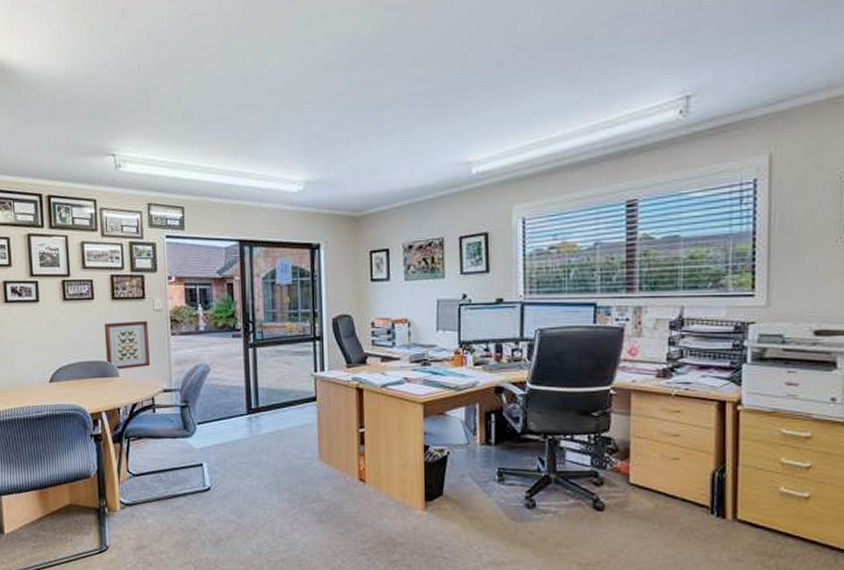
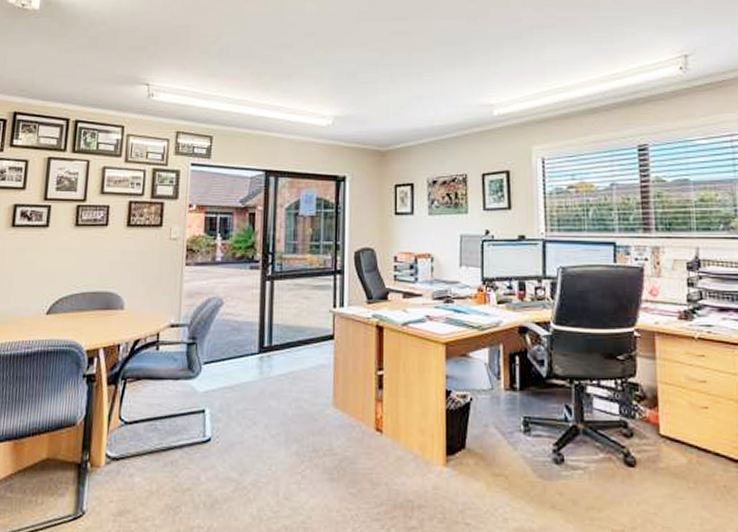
wall art: present [104,320,151,370] -> none [113,249,162,302]

